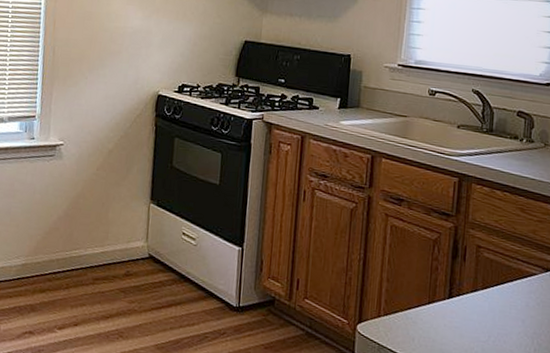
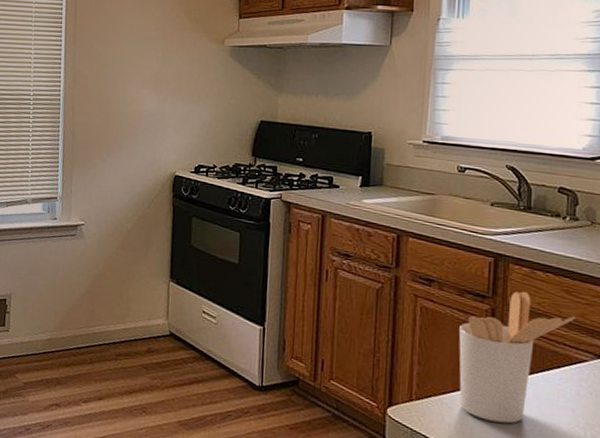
utensil holder: none [423,209,529,335] -> present [459,291,576,424]

